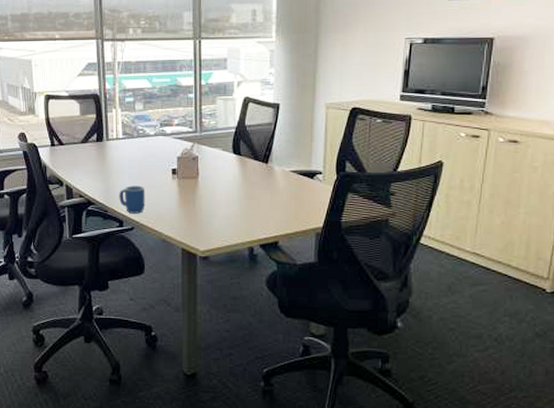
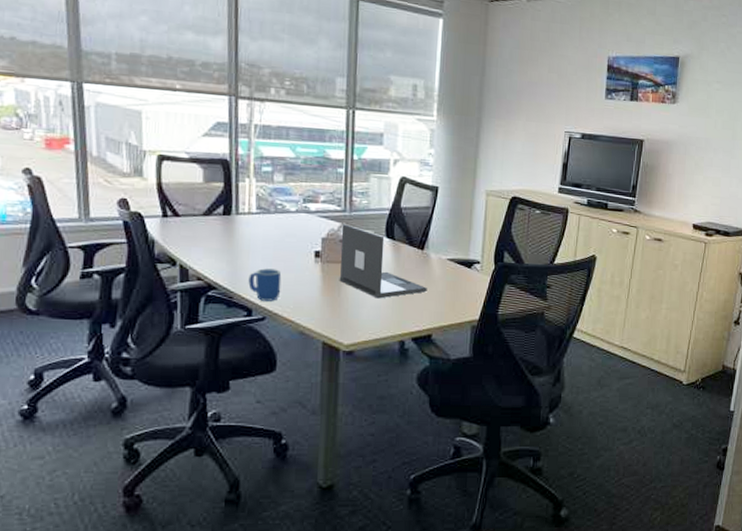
laptop: none [193,143,273,209] -> present [339,224,427,299]

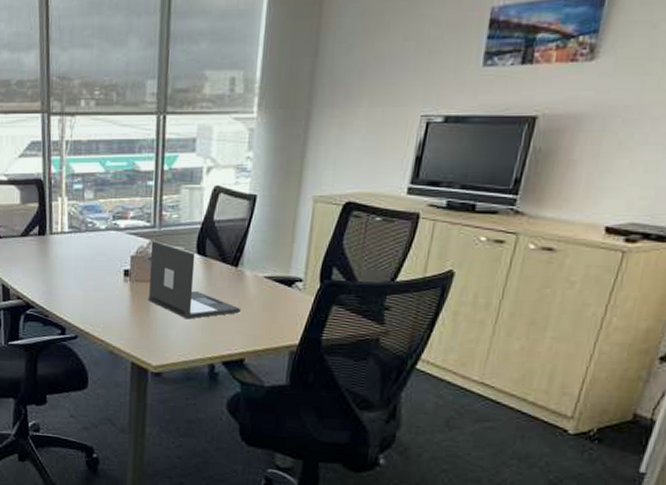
mug: present [248,268,282,301] -> none [62,288,92,320]

